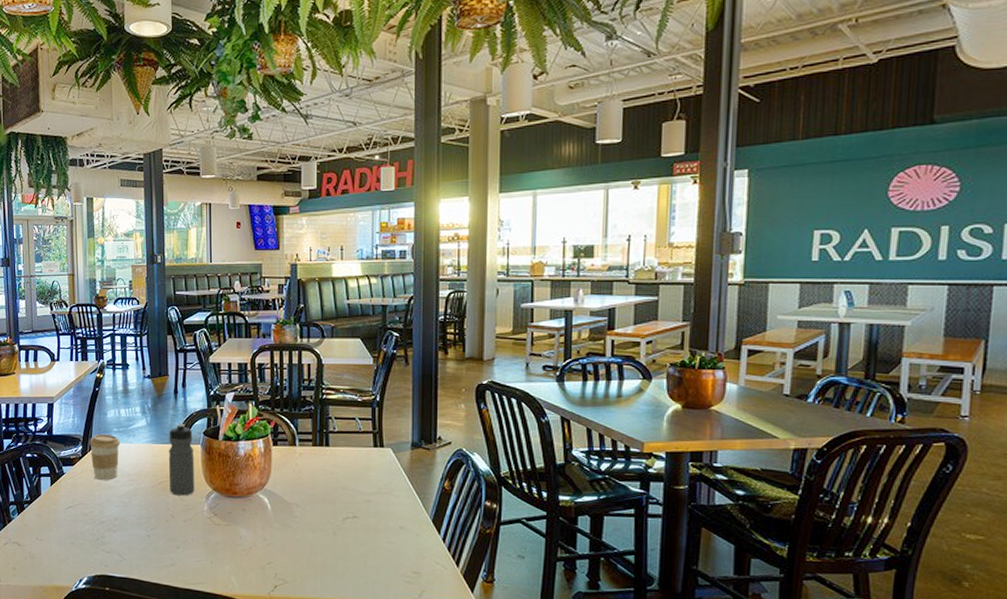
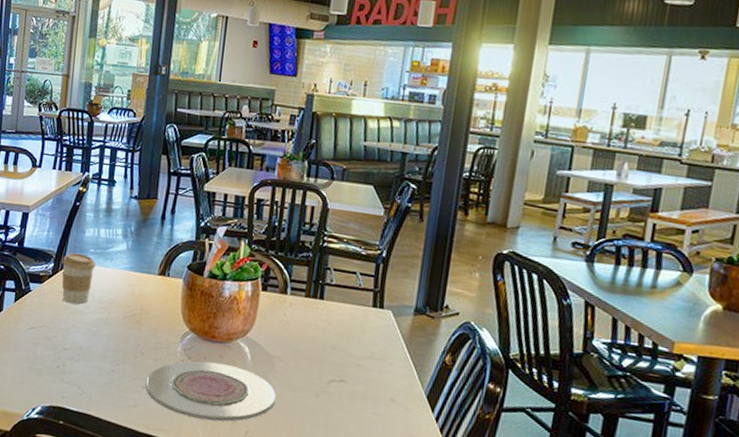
water bottle: present [168,423,195,496] -> none [142,252,176,333]
plate: none [179,516,298,569] -> present [145,361,276,422]

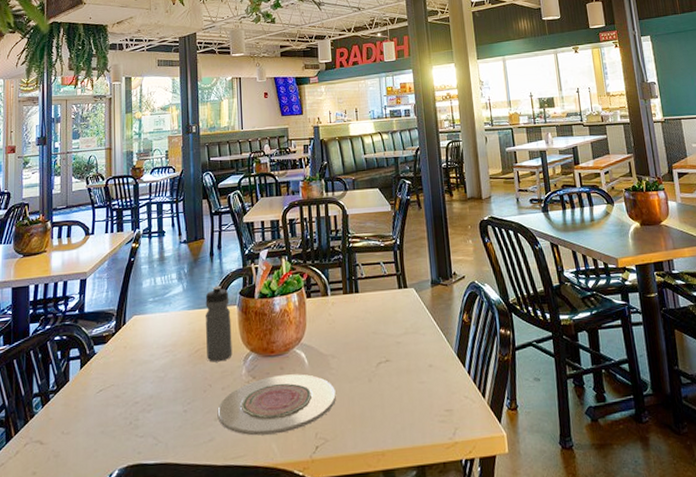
coffee cup: present [61,252,96,305] -> none [123,305,156,356]
water bottle: none [142,252,176,333] -> present [205,285,232,362]

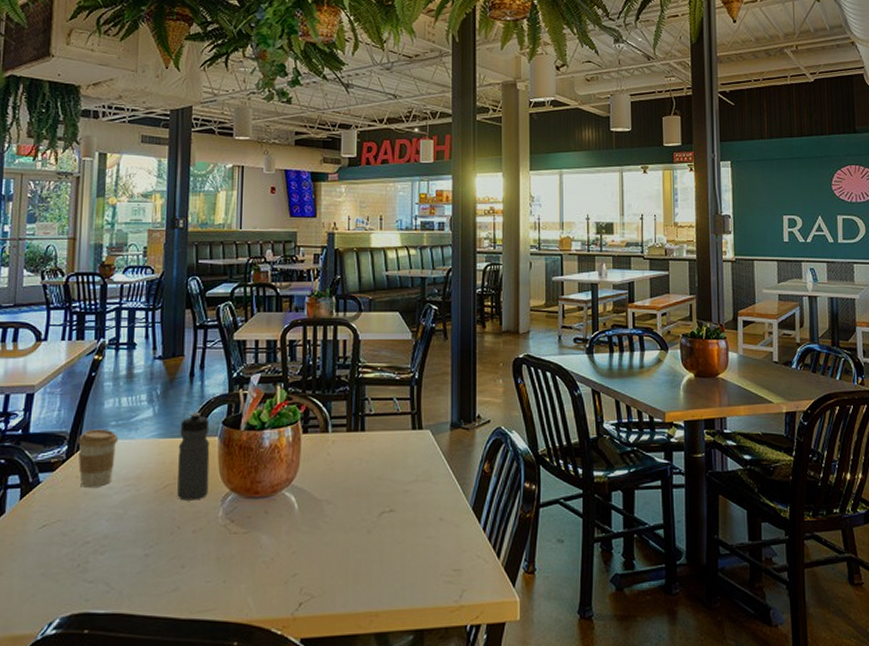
coffee cup: none [123,305,156,356] -> present [77,429,119,487]
plate: present [217,374,336,436] -> none [185,520,328,587]

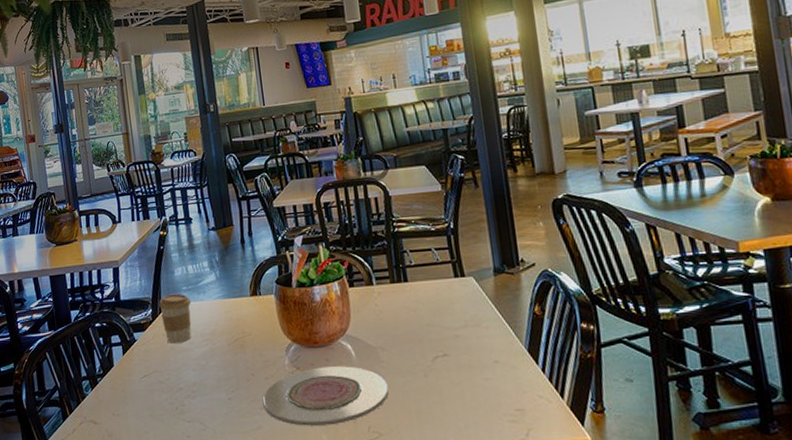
water bottle: present [177,412,210,501] -> none [240,274,273,352]
plate: none [185,520,328,587] -> present [262,366,389,426]

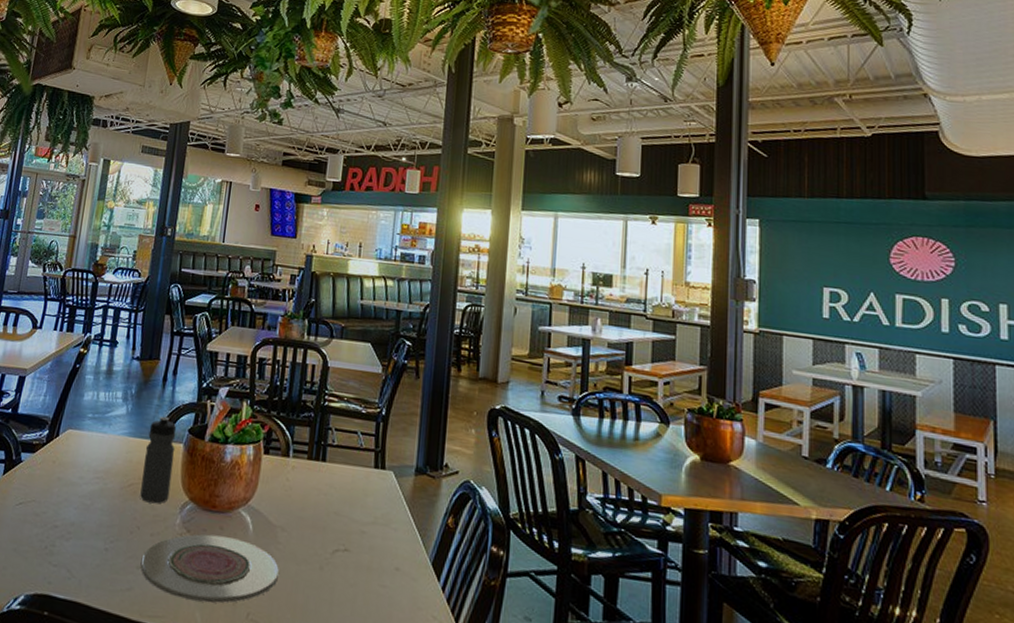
coffee cup: present [158,293,192,343] -> none [55,418,94,475]
water bottle: none [240,274,273,352] -> present [140,416,177,504]

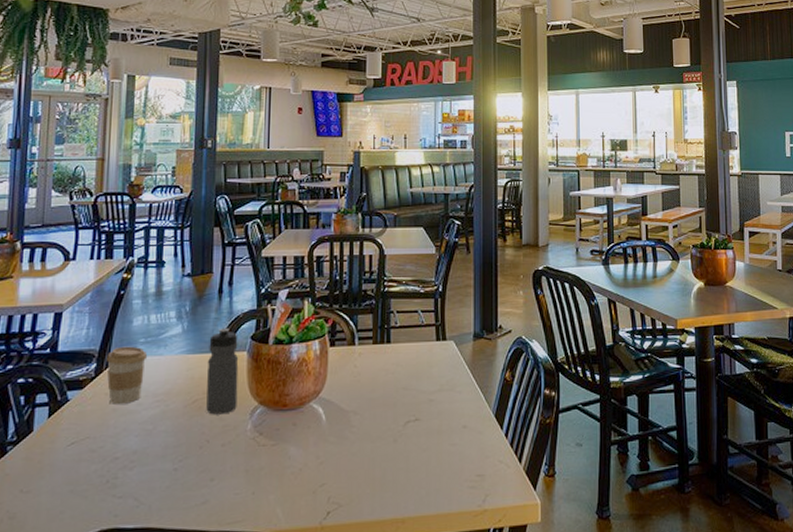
coffee cup: none [55,418,94,475] -> present [105,346,148,404]
plate: present [140,534,279,603] -> none [214,431,355,499]

